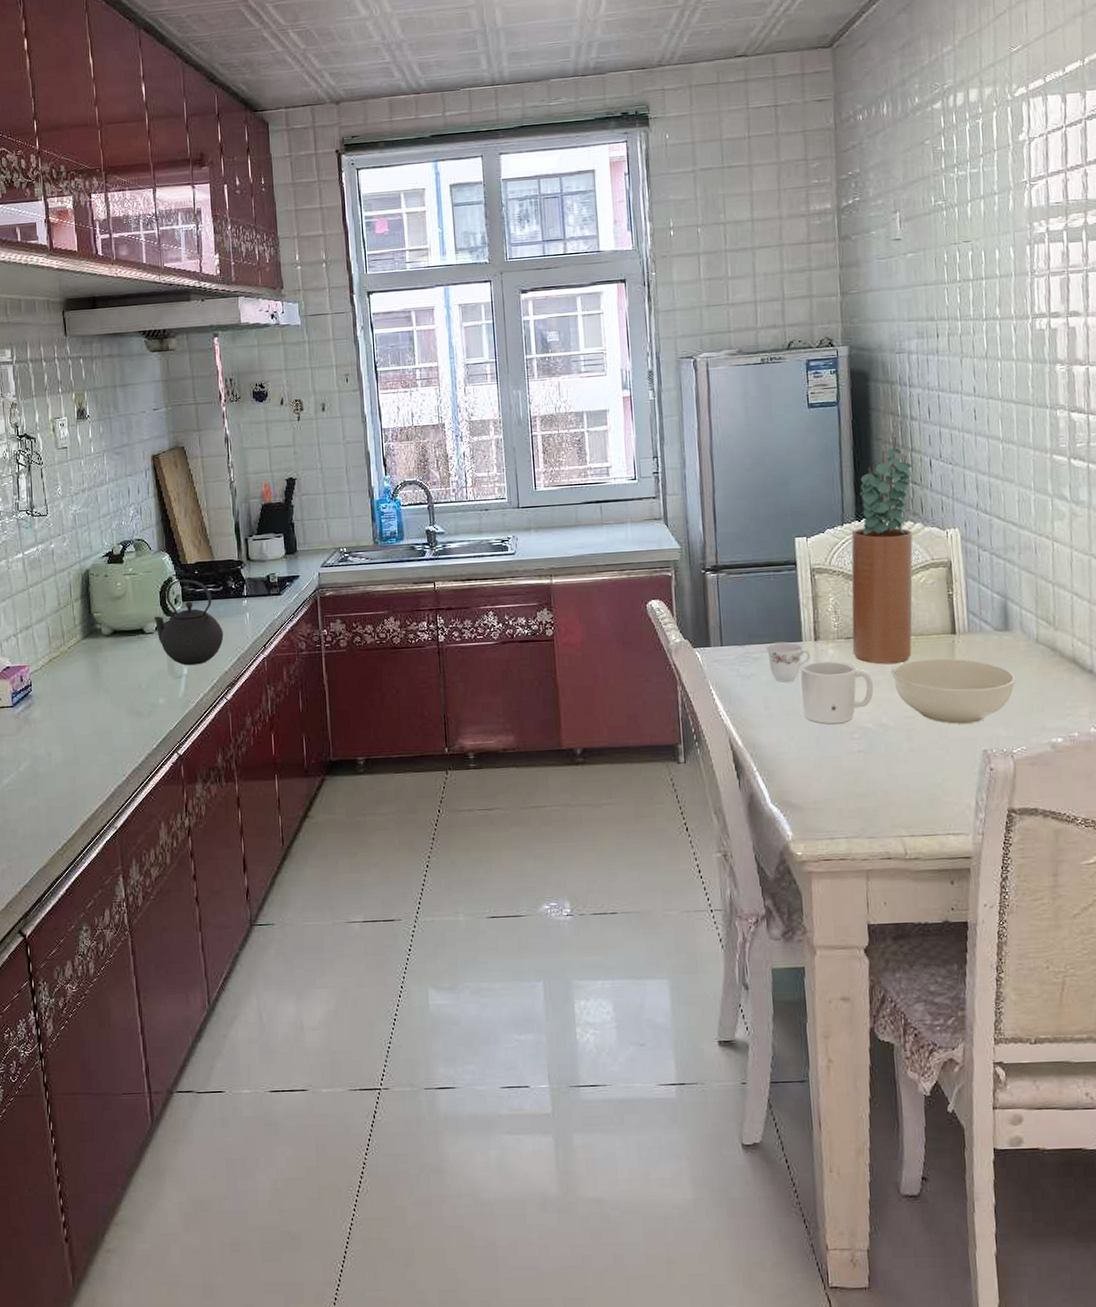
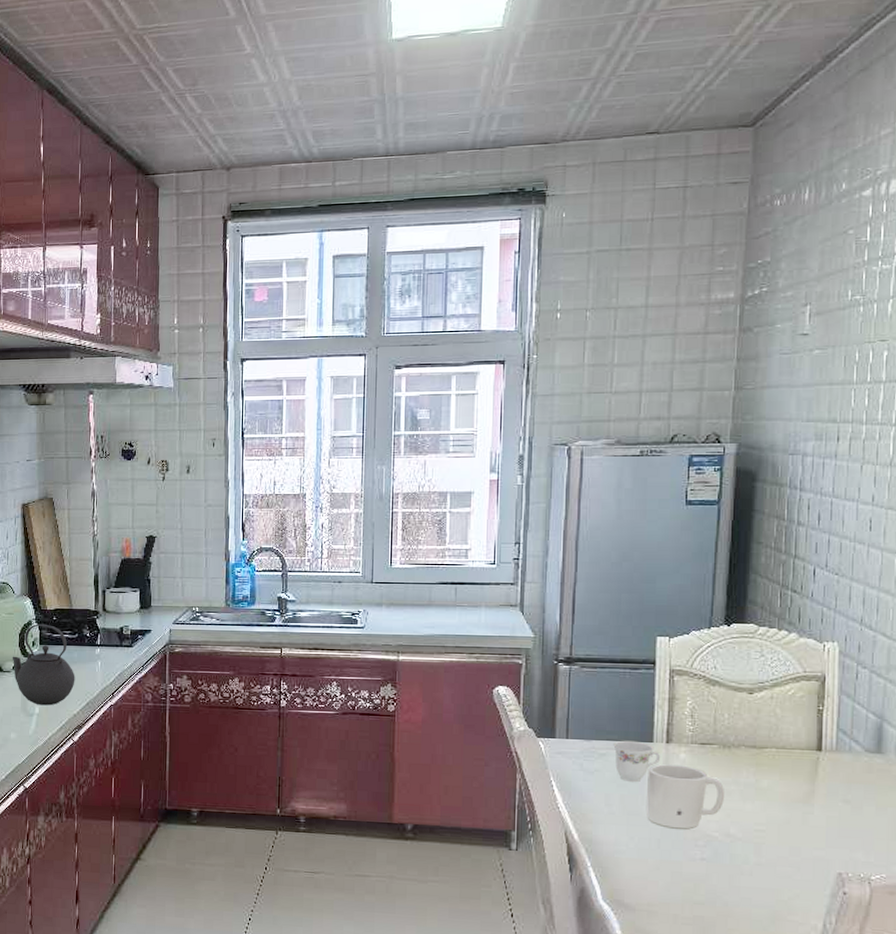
vase: present [851,437,913,665] -> none [706,542,794,775]
bowl: present [892,658,1016,724] -> none [746,772,883,844]

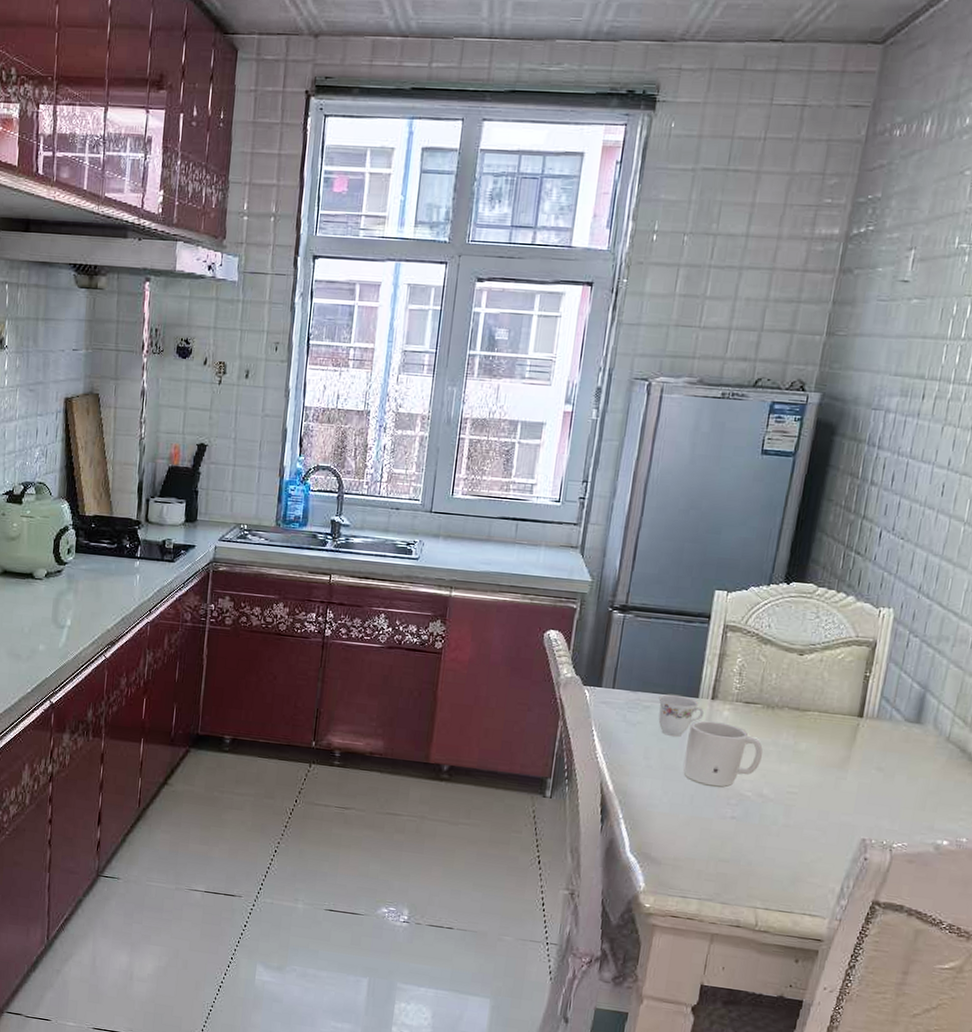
kettle: present [12,623,75,706] -> none [45,530,112,618]

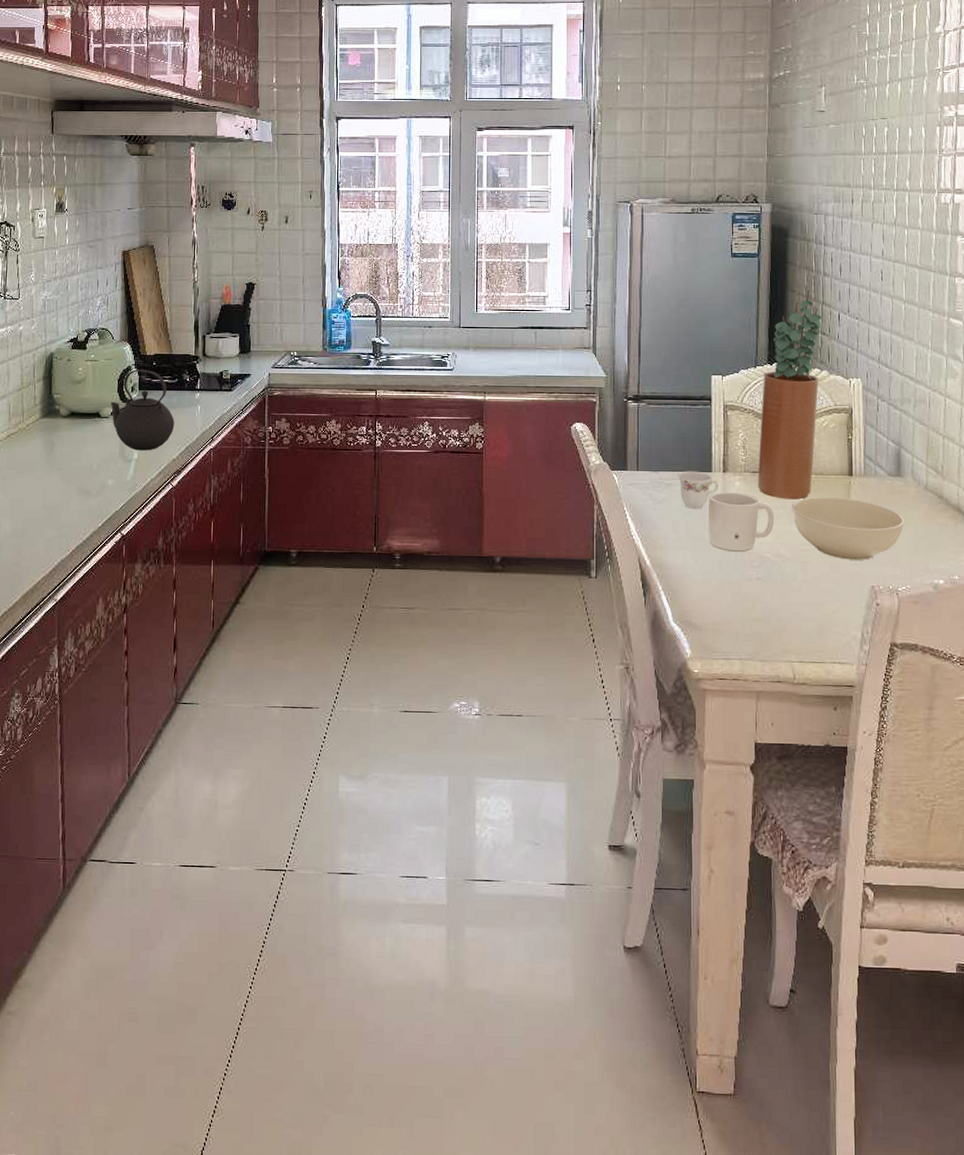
kettle: none [45,530,112,618] -> present [110,369,175,451]
vase: none [748,501,860,738] -> present [757,290,823,500]
bowl: none [784,736,916,811] -> present [792,496,905,560]

